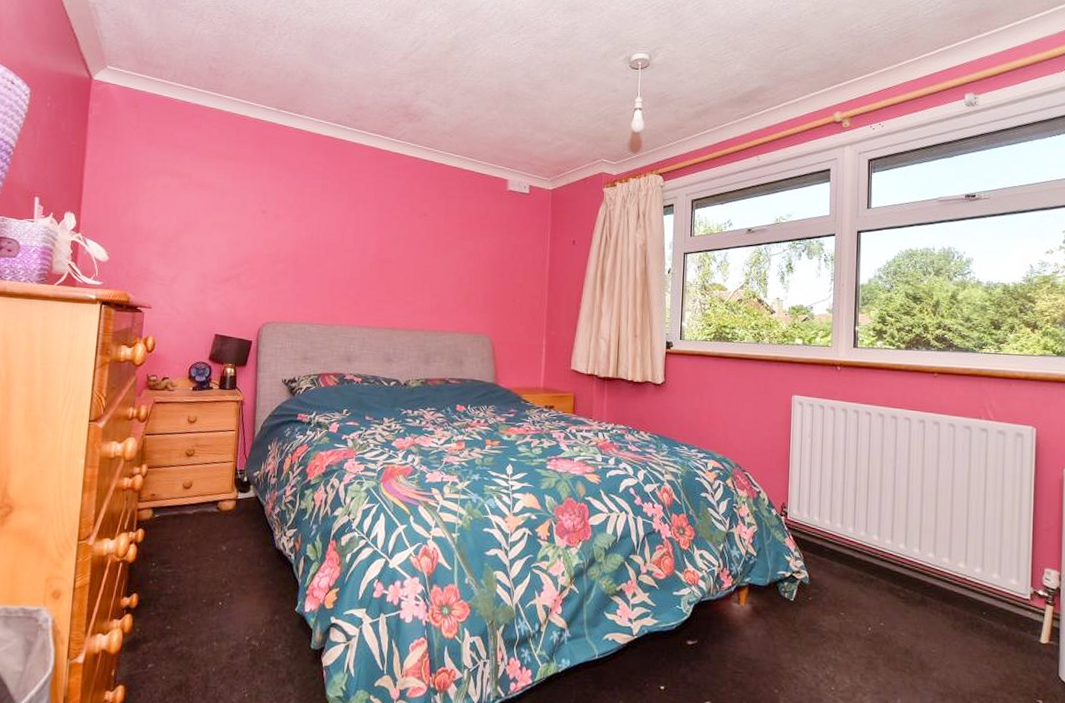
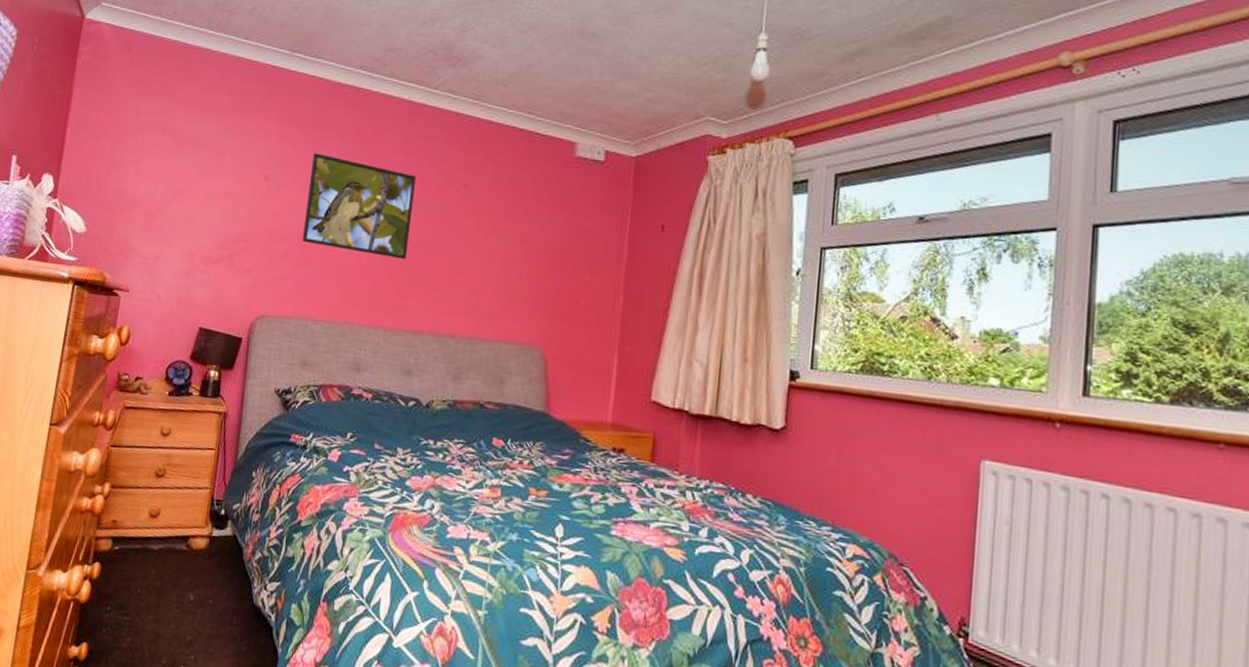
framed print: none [297,191,386,273] -> present [302,153,416,260]

